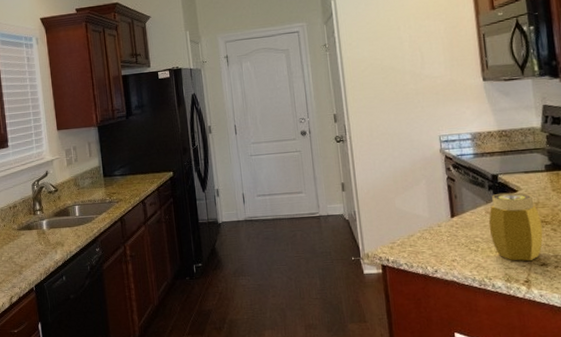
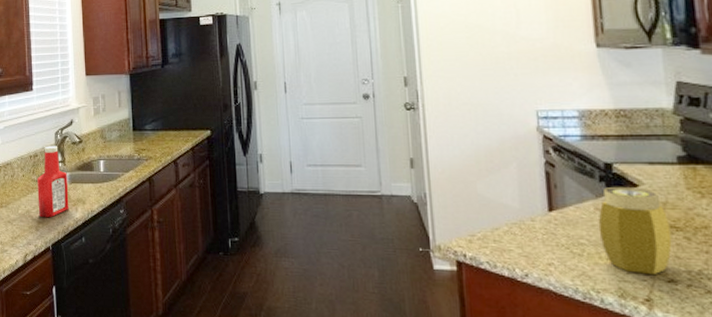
ketchup bottle: none [18,196,49,262] -> present [37,146,69,218]

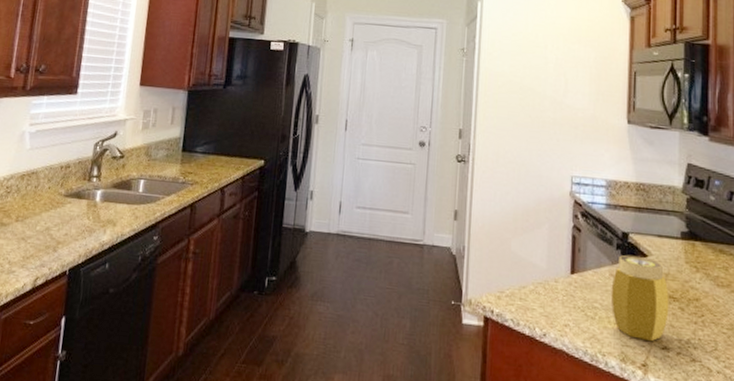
ketchup bottle: present [37,146,69,218] -> none [59,157,101,238]

